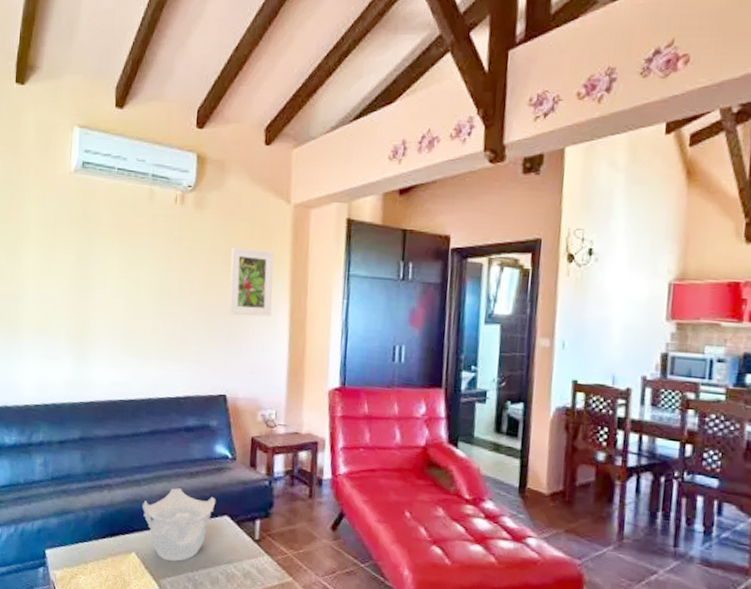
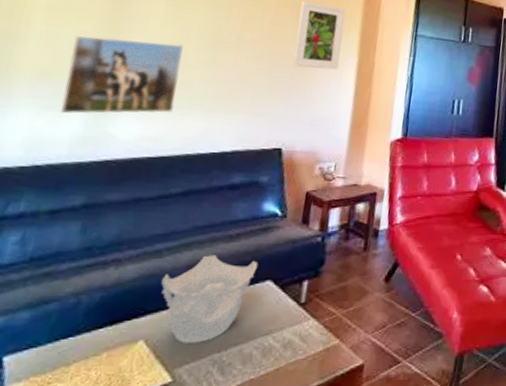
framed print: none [55,294,136,362] -> present [60,35,184,115]

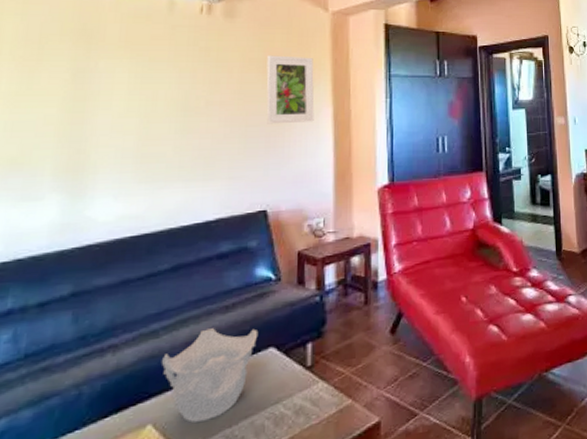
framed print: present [60,35,184,115] -> none [35,115,152,202]

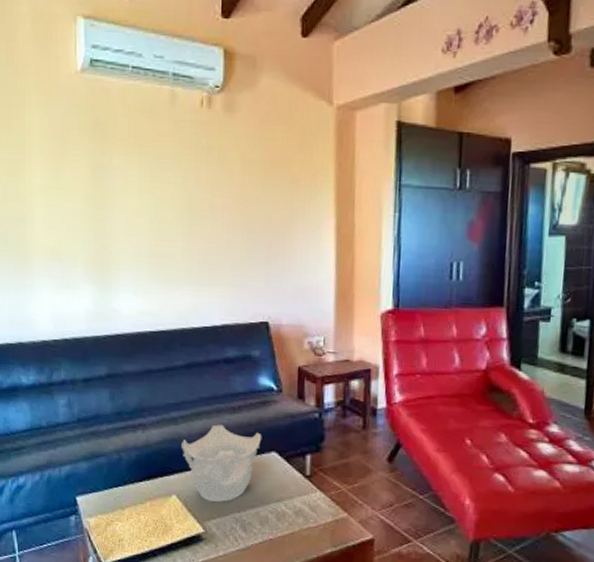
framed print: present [266,55,314,124] -> none [267,156,316,234]

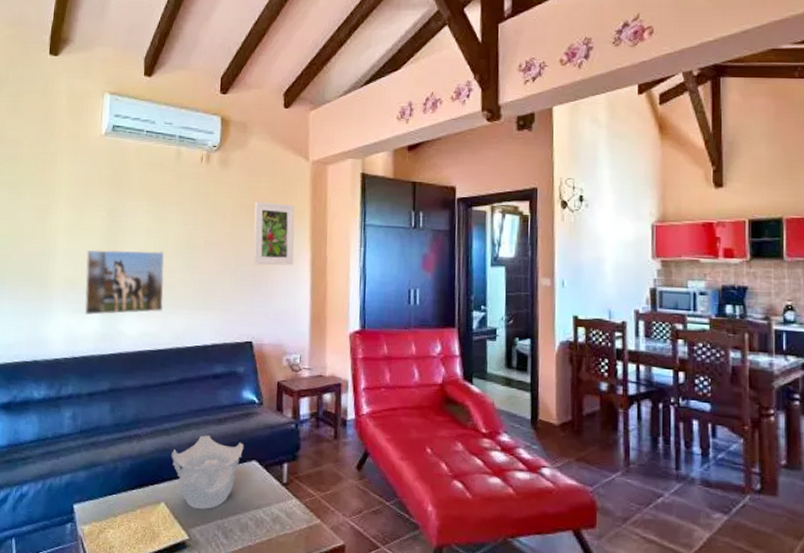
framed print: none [69,214,164,291] -> present [84,249,164,315]
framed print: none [267,156,316,234] -> present [253,201,295,266]

